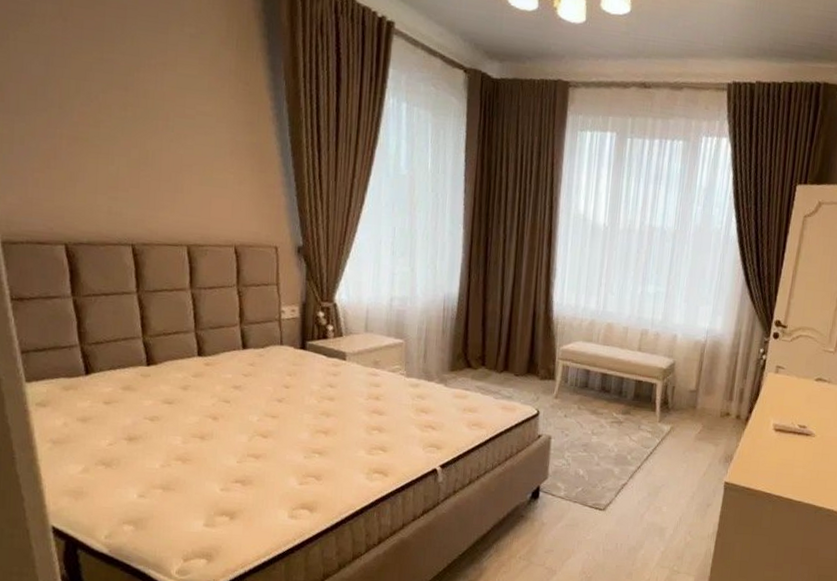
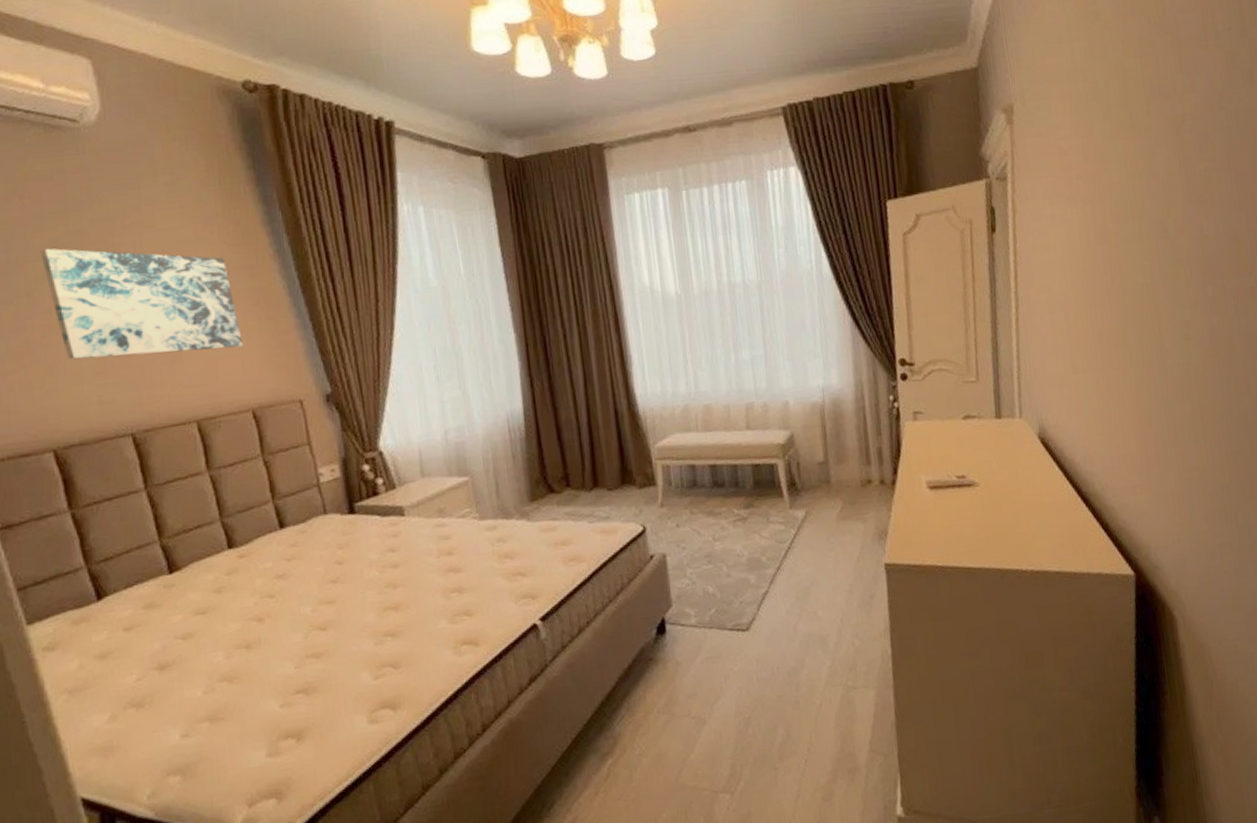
wall art: none [75,69,236,191] -> present [39,248,243,360]

